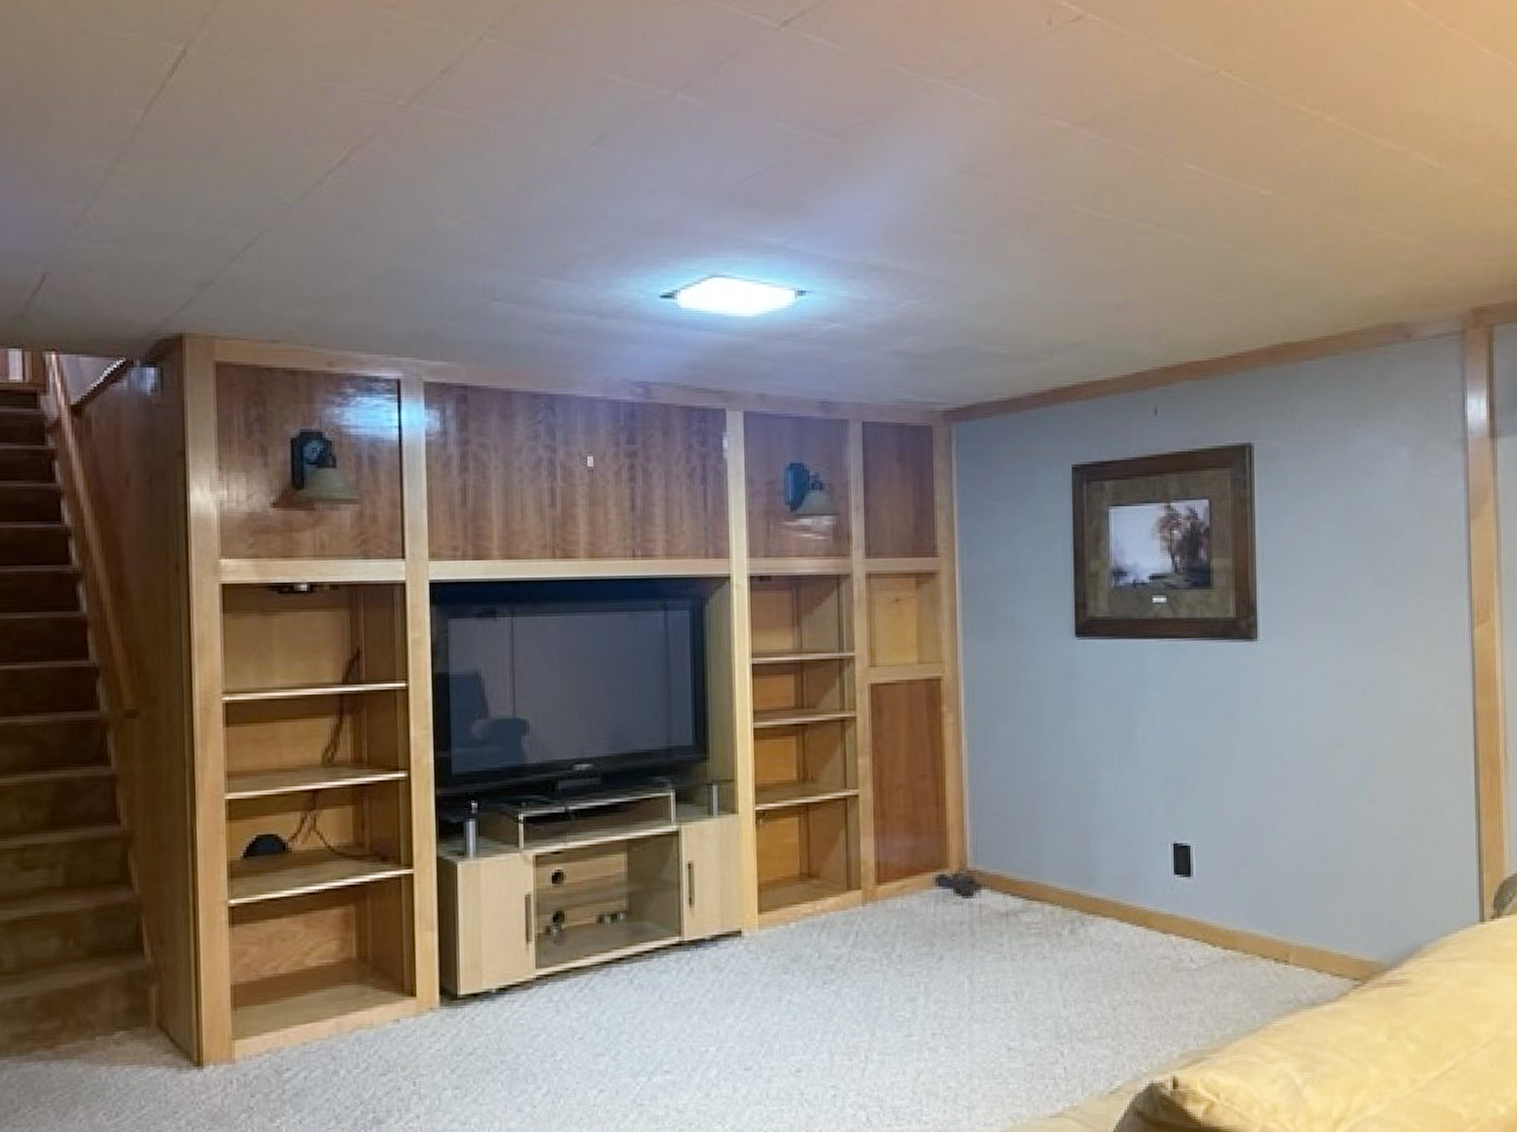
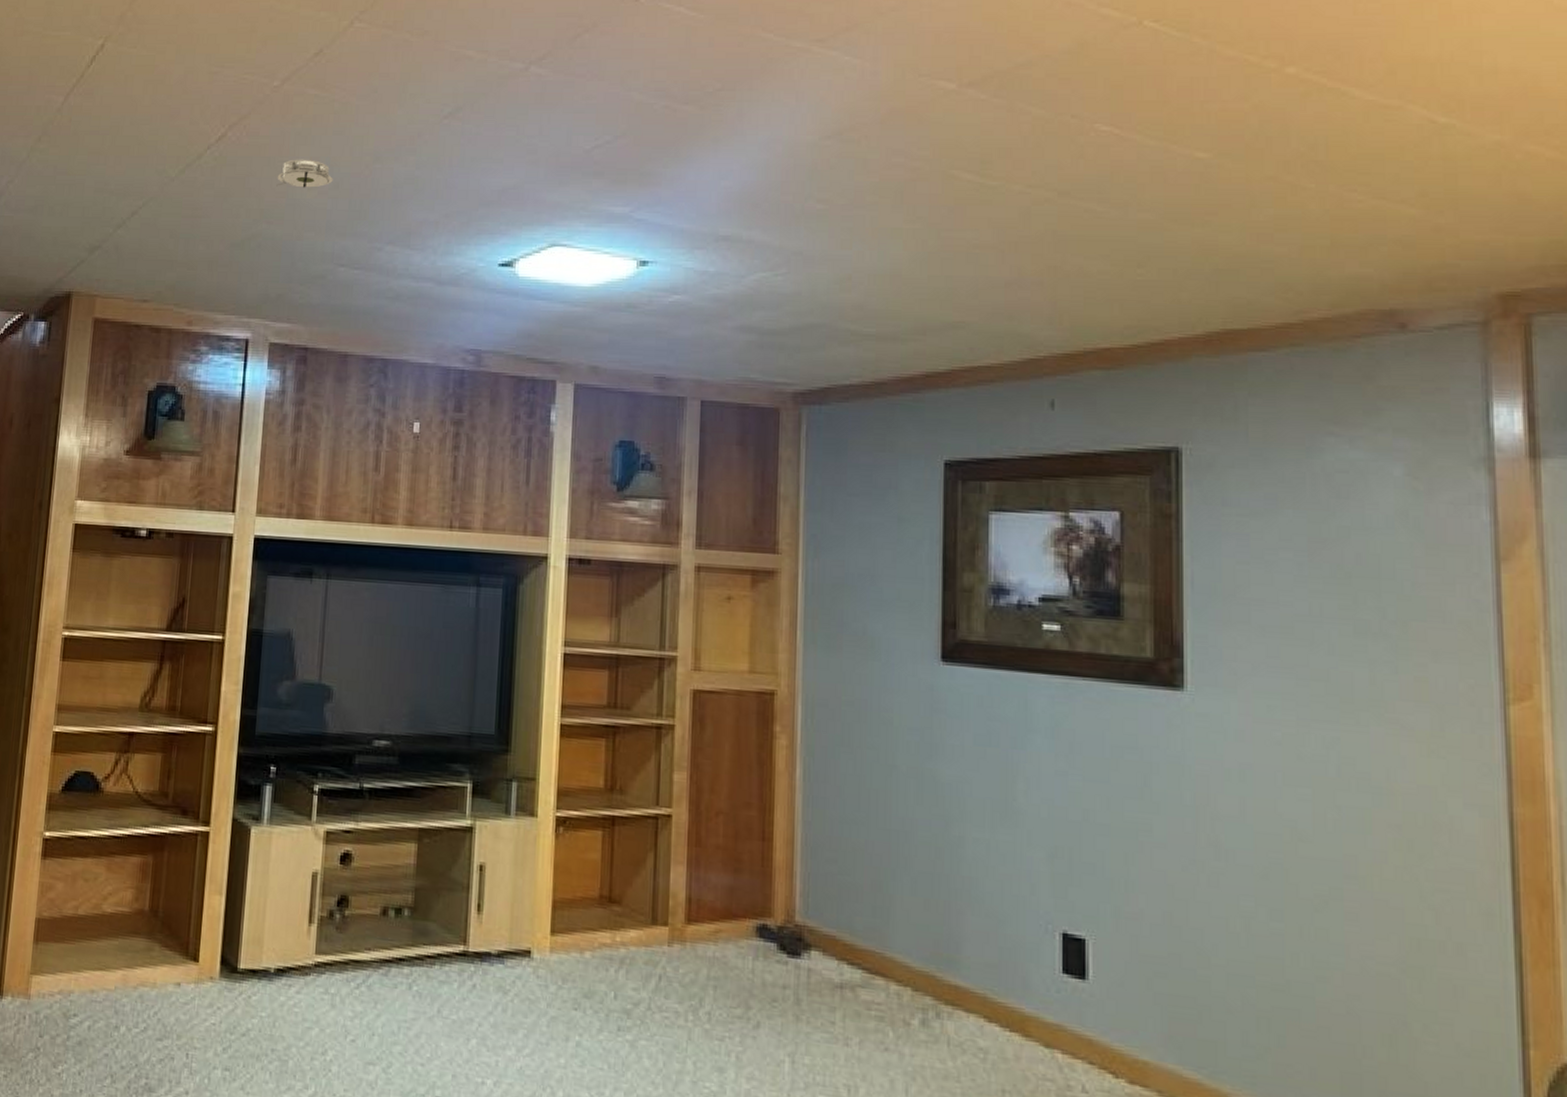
smoke detector: none [413,186,477,217] -> present [276,159,333,188]

